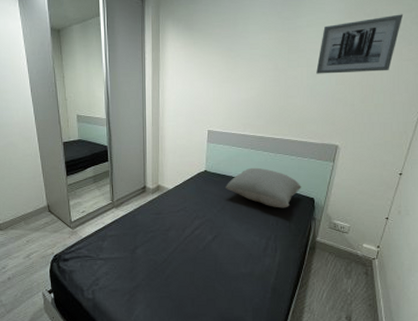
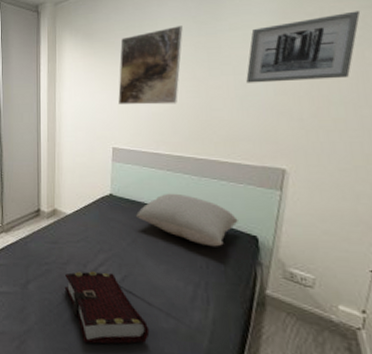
book: none [166,234,232,290] -> present [64,271,150,344]
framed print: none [214,20,270,92] -> present [118,25,183,105]

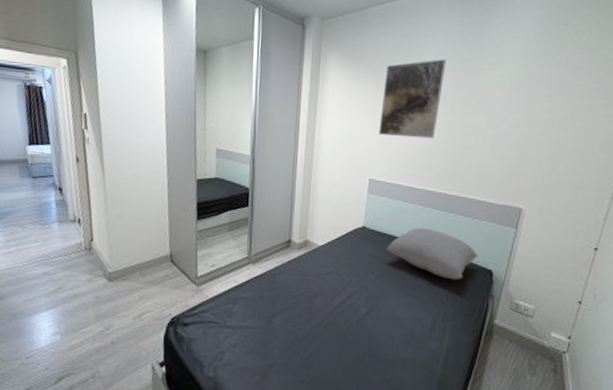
book: present [64,271,150,344] -> none [310,304,390,376]
wall art: present [246,10,361,83] -> none [498,64,598,127]

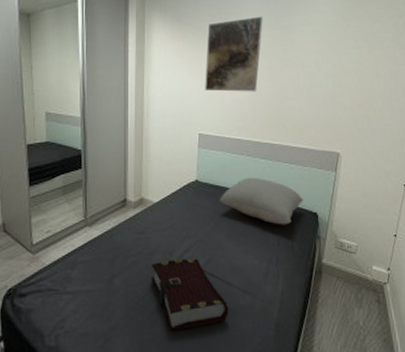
book: none [310,304,390,376] -> present [150,258,229,330]

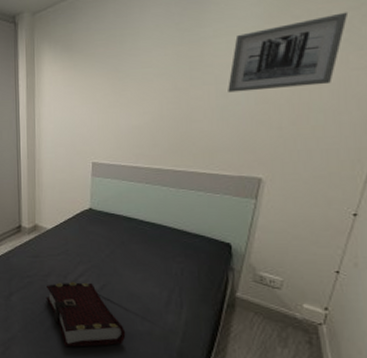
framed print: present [205,16,263,92] -> none [98,33,165,118]
pillow: present [219,177,303,225] -> none [115,205,213,255]
wall art: none [312,18,395,76] -> present [228,12,349,93]

